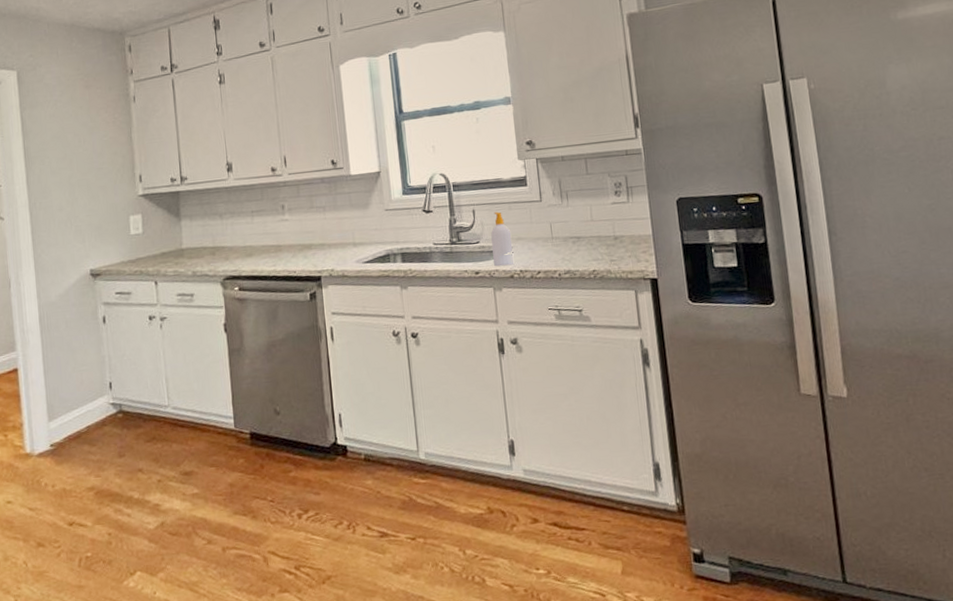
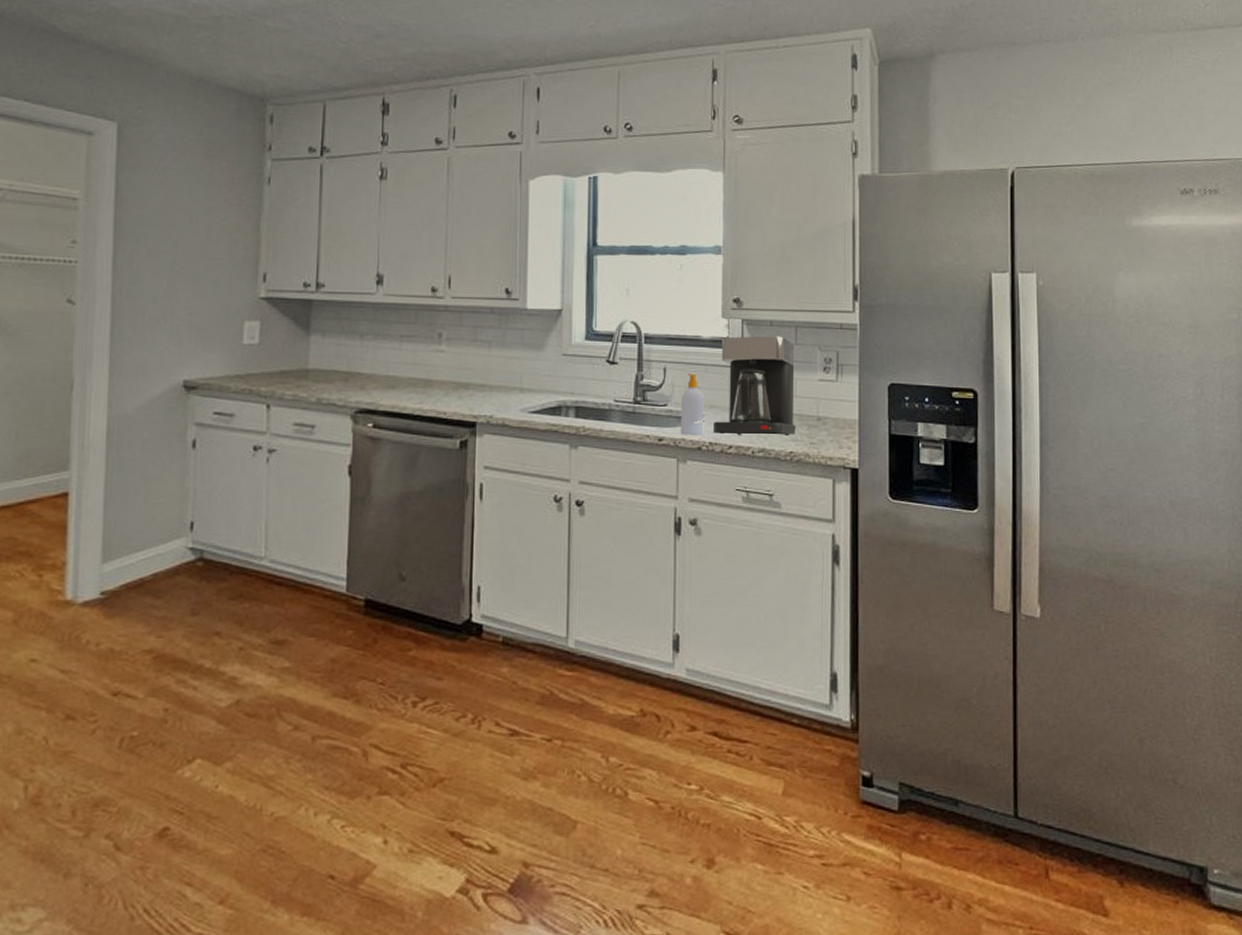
coffee maker: none [520,169,596,262] -> present [714,336,796,435]

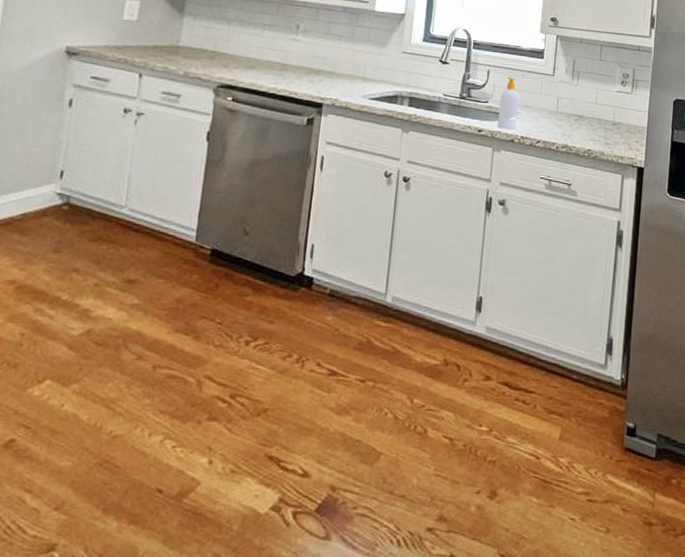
coffee maker: present [714,336,796,435] -> none [525,49,599,136]

